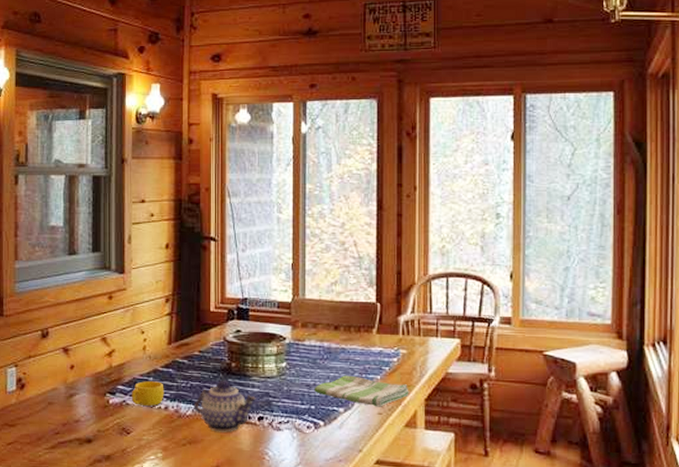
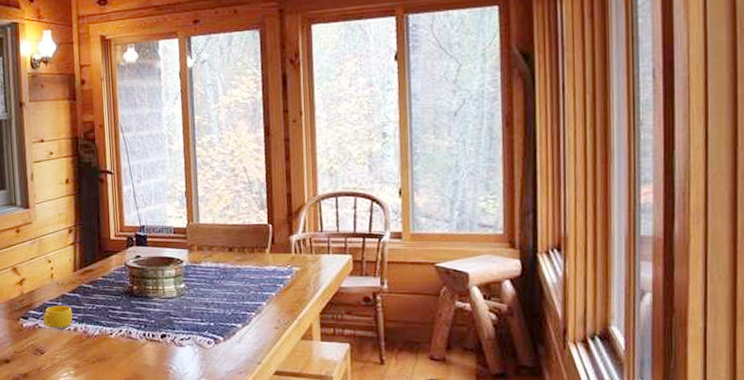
teapot: present [193,379,257,432] -> none [100,302,159,350]
dish towel: present [314,375,409,407] -> none [213,293,304,322]

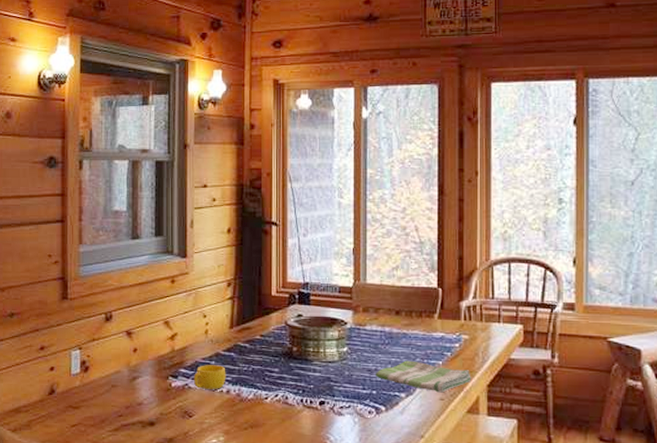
dish towel: none [213,293,304,322] -> present [376,360,471,393]

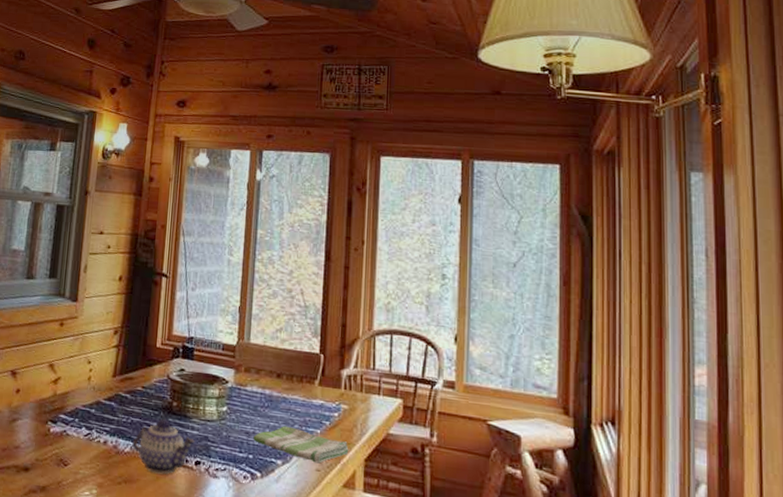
cup: present [193,365,226,389] -> none [71,412,105,439]
teapot: none [255,364,319,417] -> present [132,418,196,474]

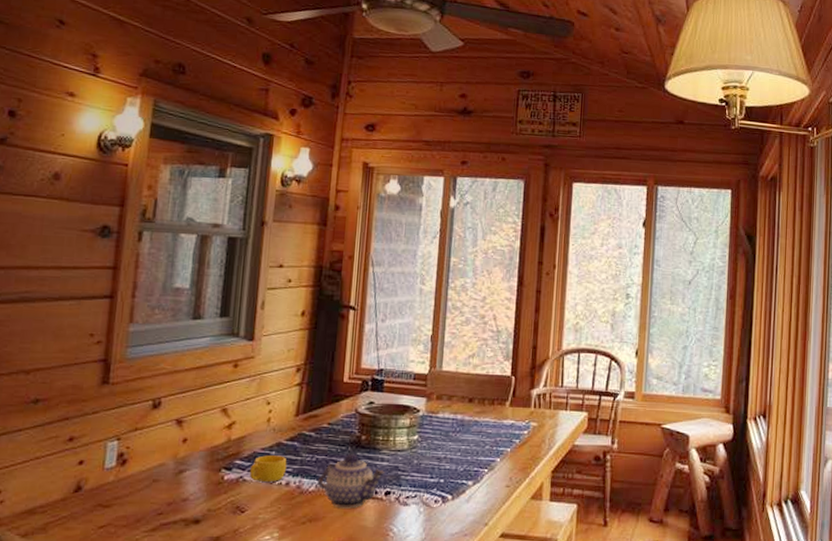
cup: none [71,412,105,439] -> present [249,455,287,482]
dish towel: present [253,426,349,464] -> none [444,448,537,480]

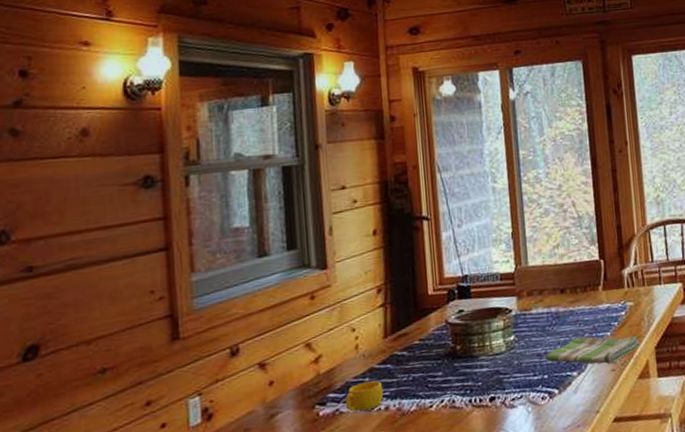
teapot: present [317,453,386,509] -> none [417,365,487,423]
dish towel: none [444,448,537,480] -> present [546,336,640,364]

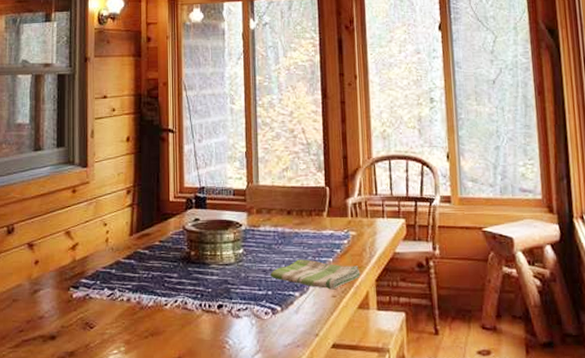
cup: present [344,381,384,412] -> none [94,273,127,298]

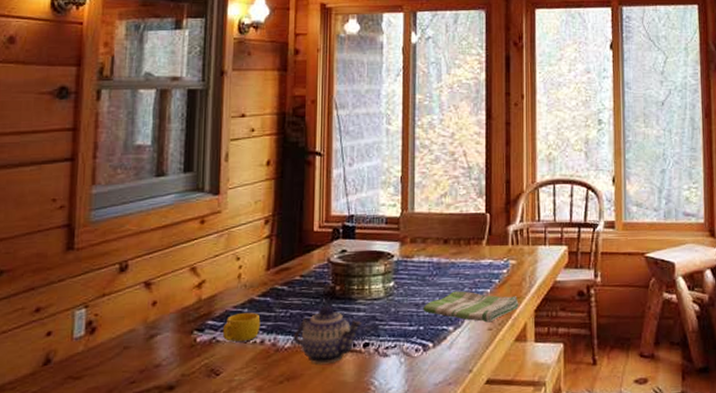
cup: none [94,273,127,298] -> present [222,313,261,342]
teapot: none [155,268,216,322] -> present [293,305,363,364]

